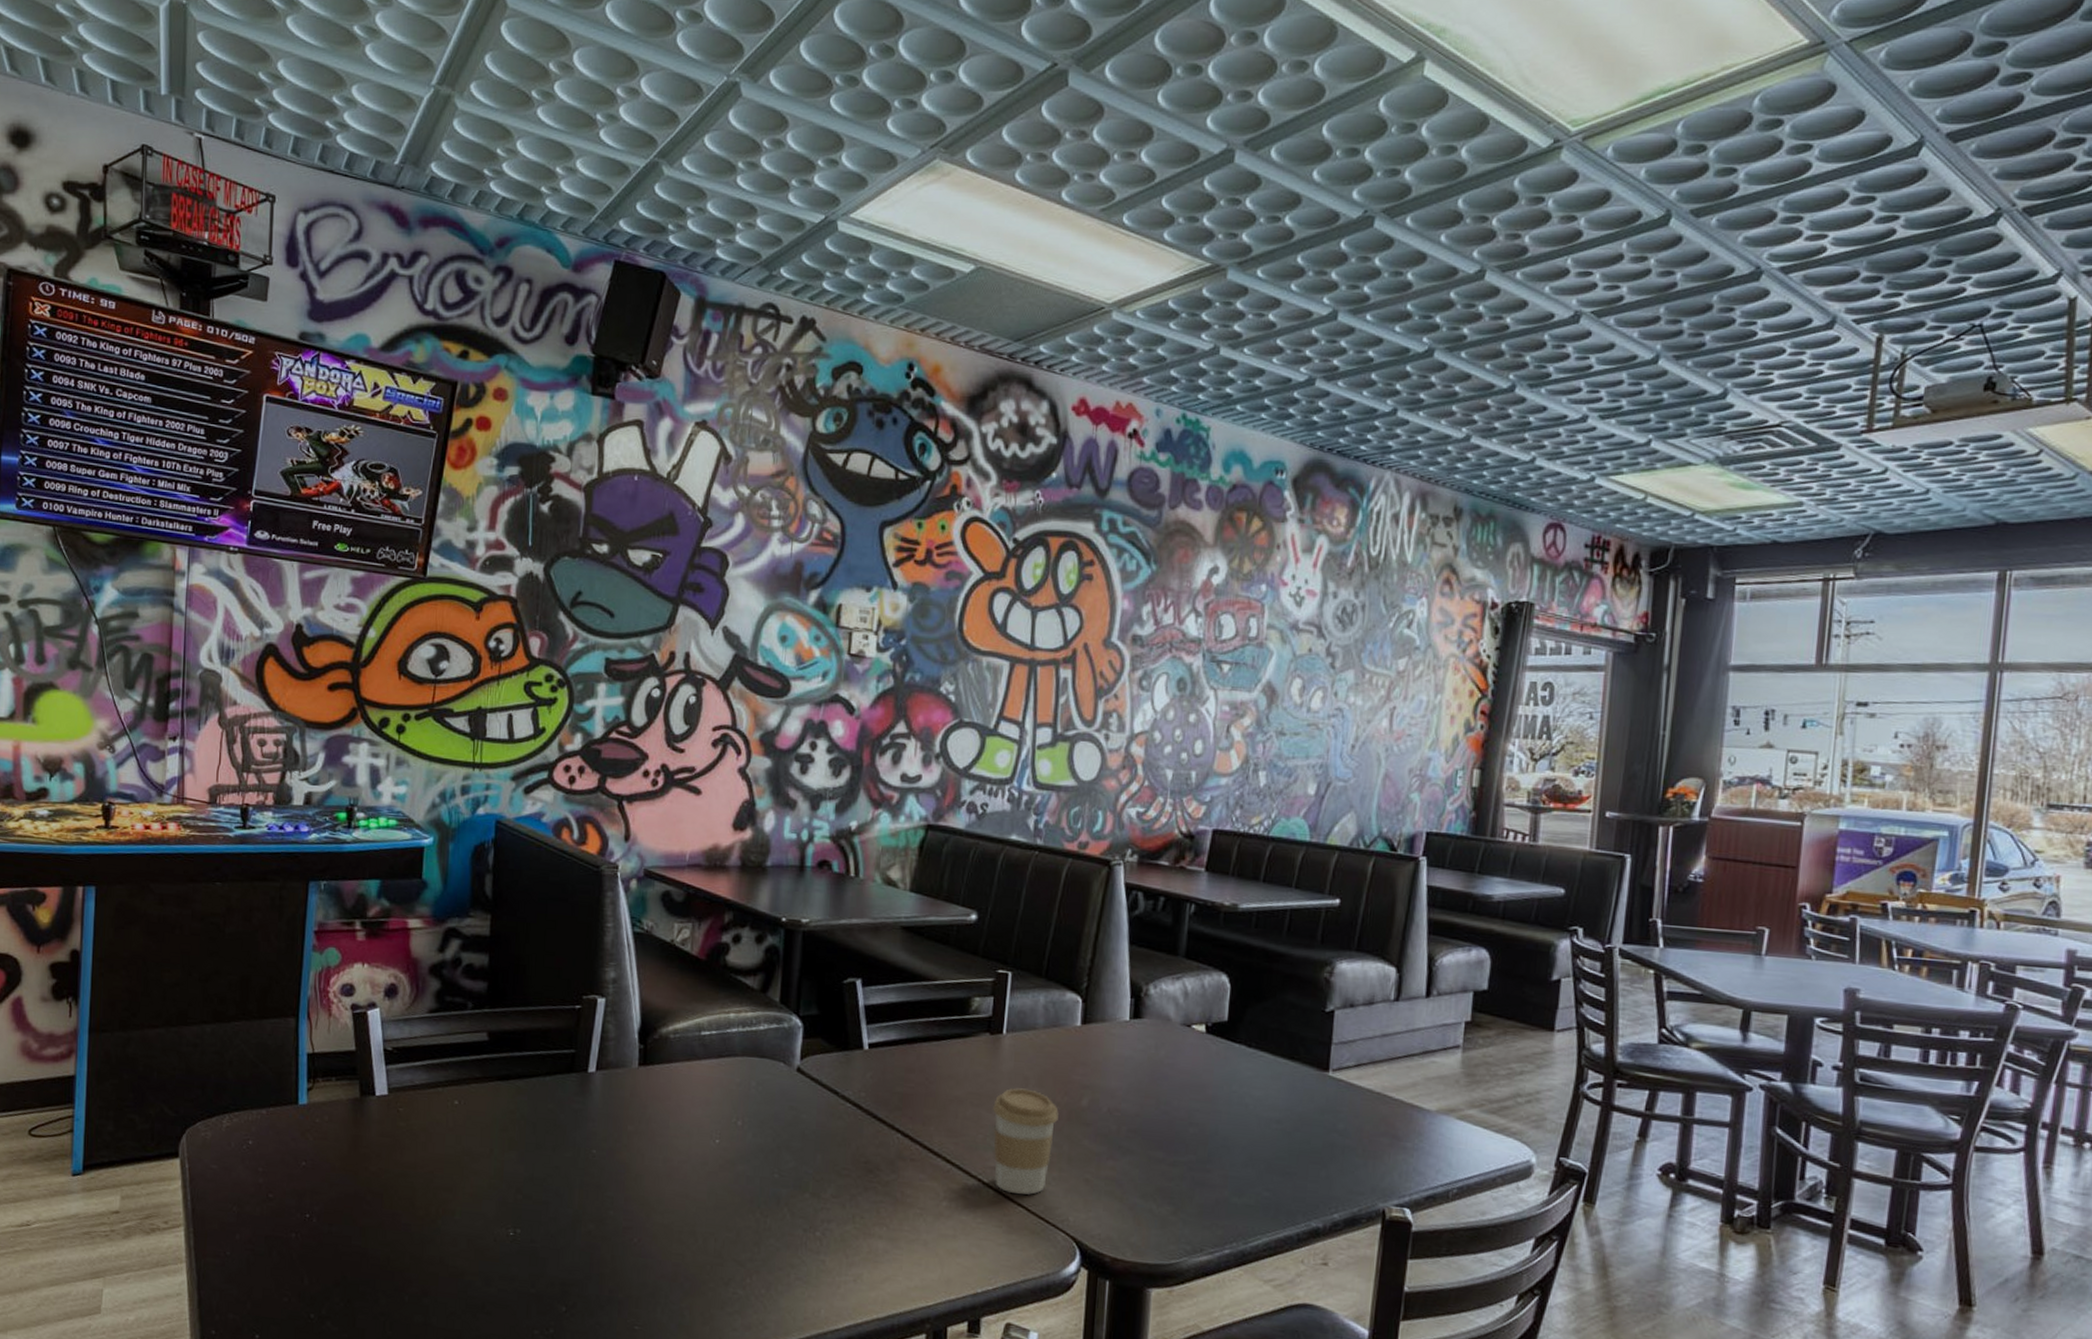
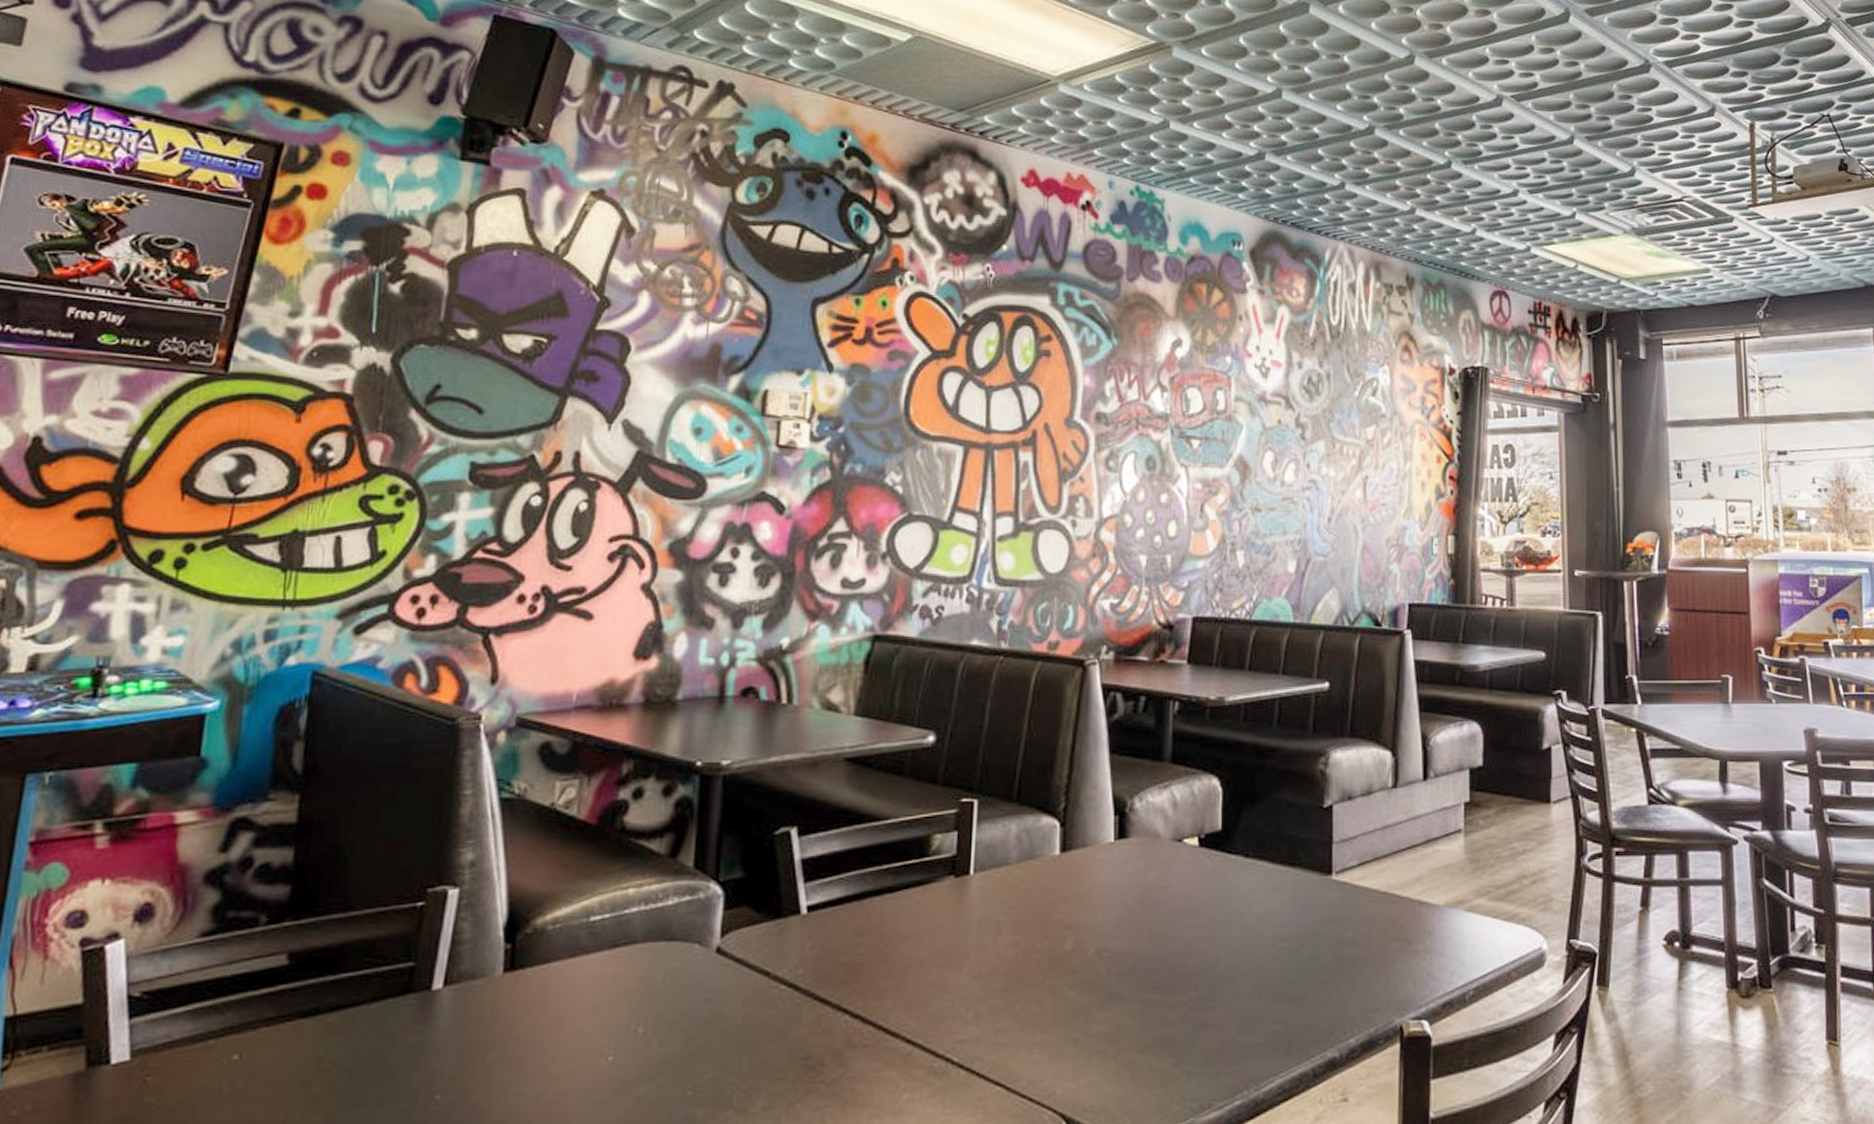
coffee cup: present [991,1088,1059,1195] -> none [959,938,1039,1070]

